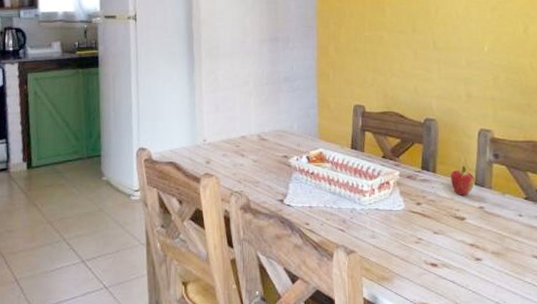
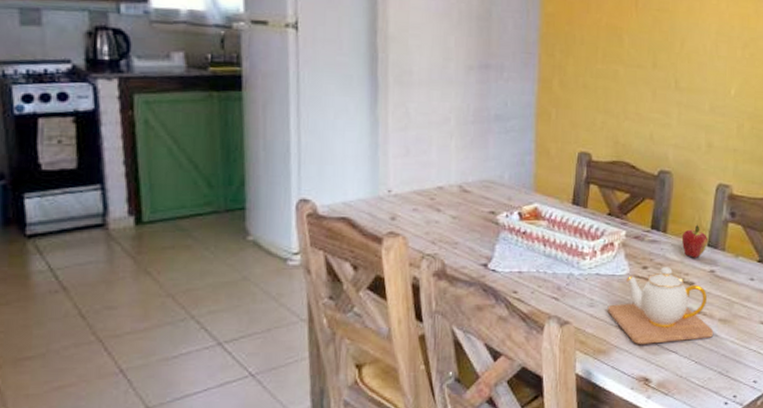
teapot: none [387,203,488,273] -> present [607,267,714,344]

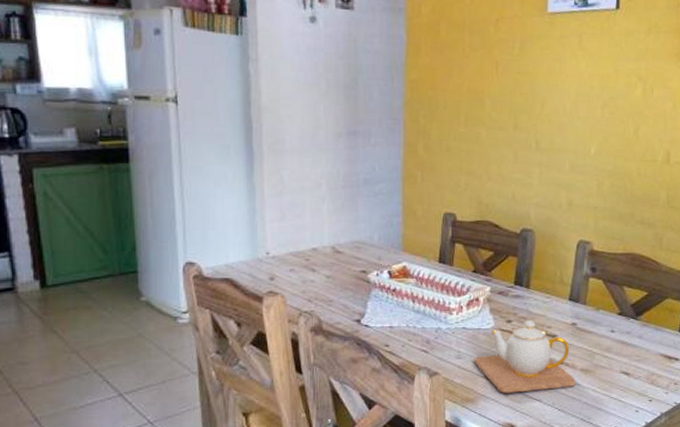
fruit: present [681,224,709,258] -> none [544,279,570,312]

